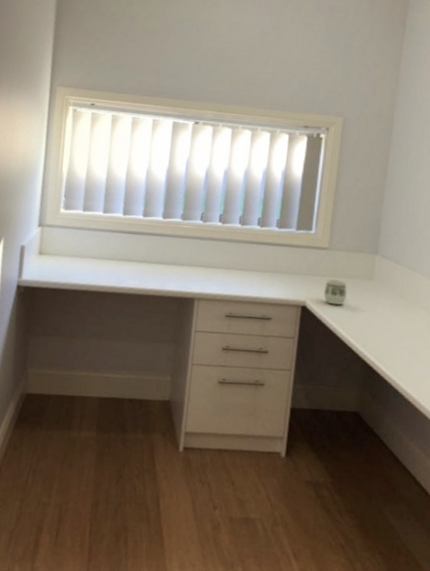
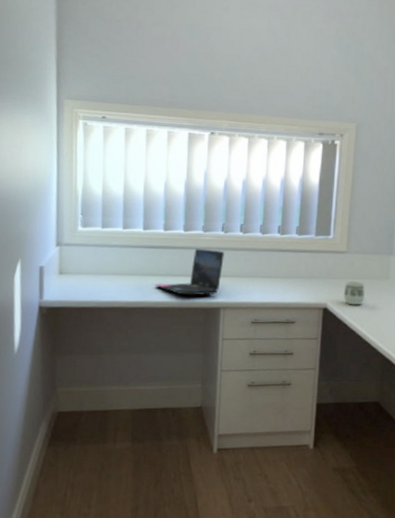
laptop: none [130,236,202,285] -> present [155,248,224,296]

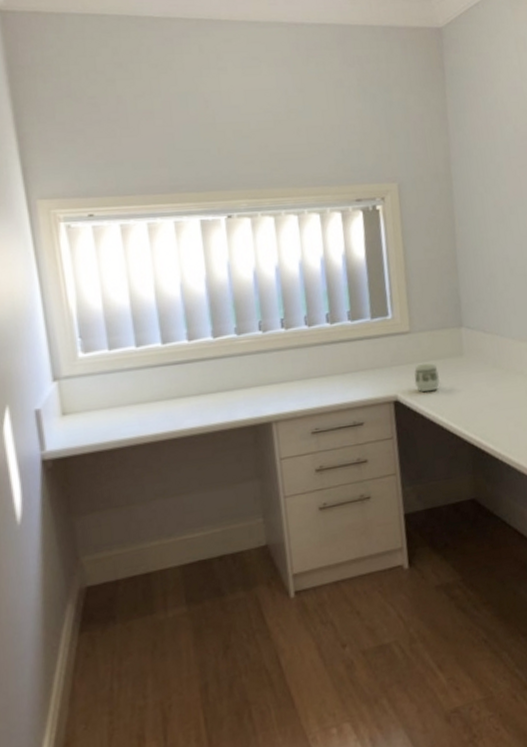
laptop: present [155,248,224,296] -> none [186,354,267,416]

